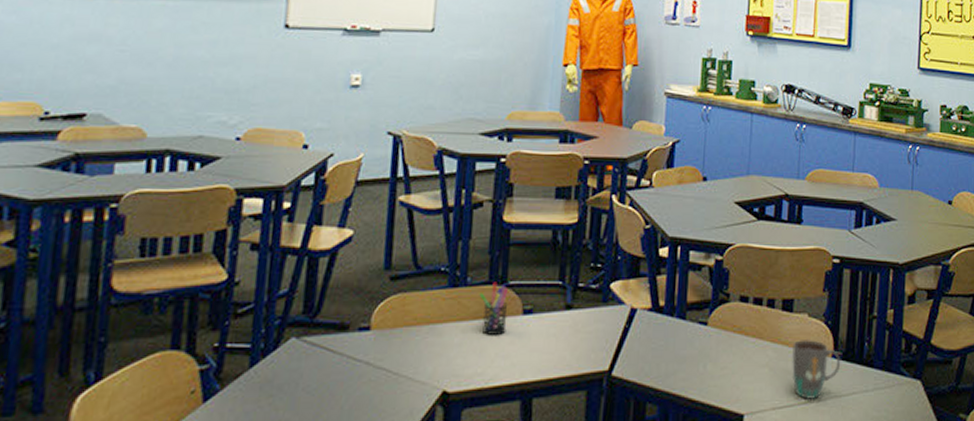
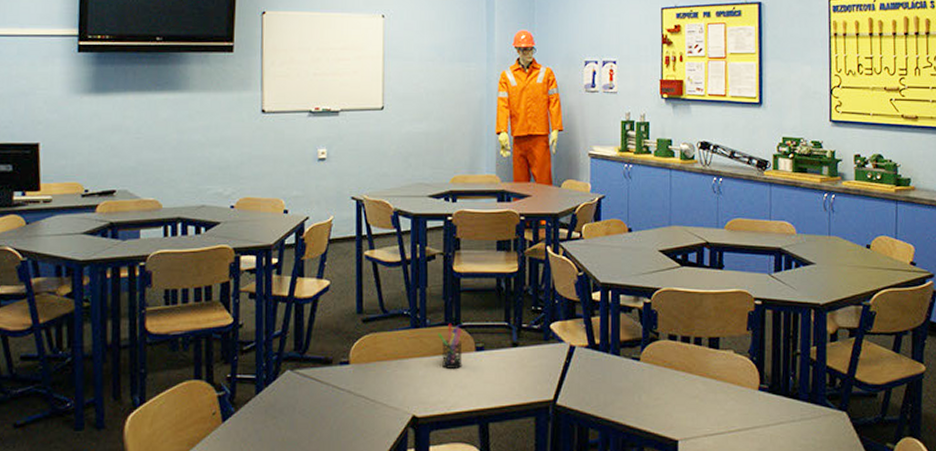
mug: present [792,340,841,399] -> none [720,374,768,428]

